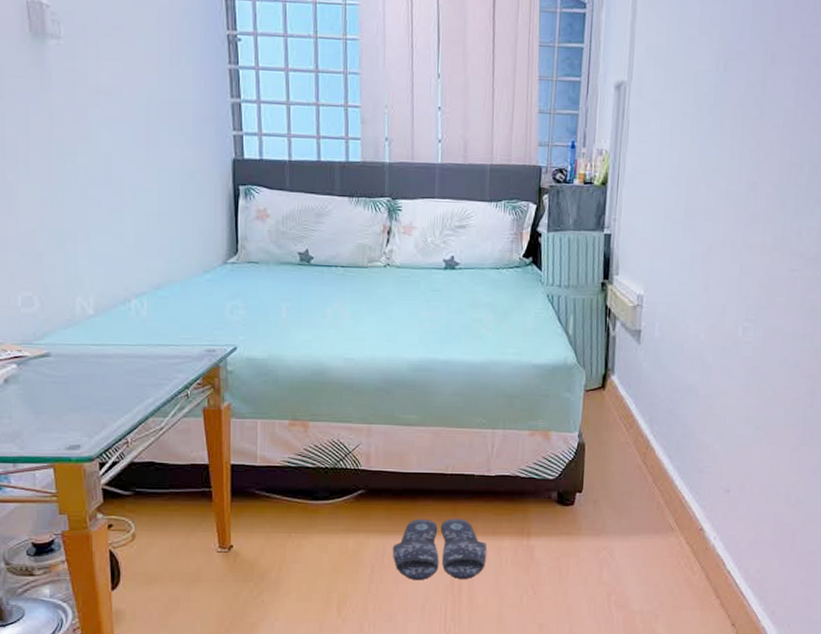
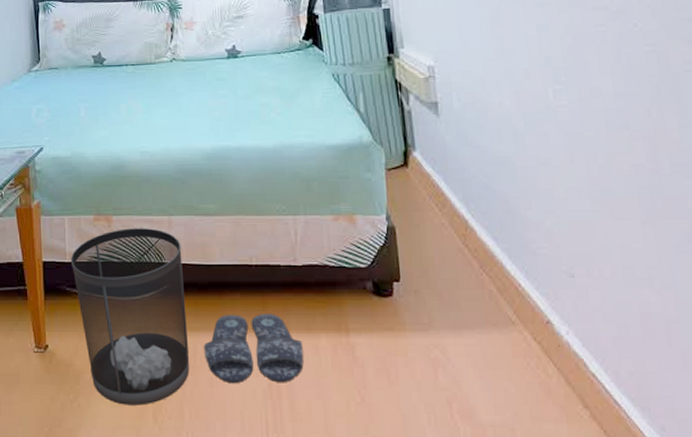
waste bin: none [261,435,379,600] -> present [70,228,190,406]

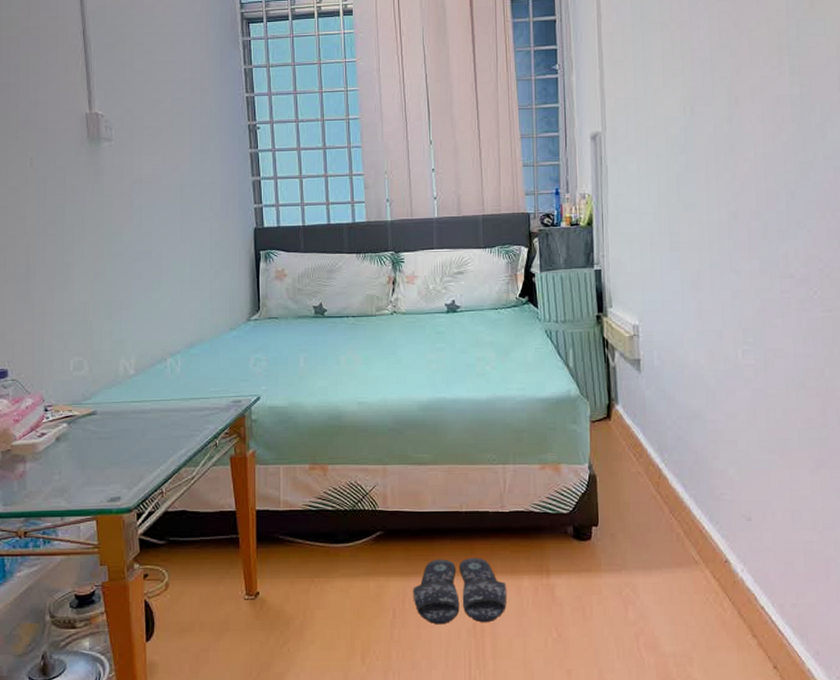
waste bin: present [70,228,190,406] -> none [284,477,399,648]

